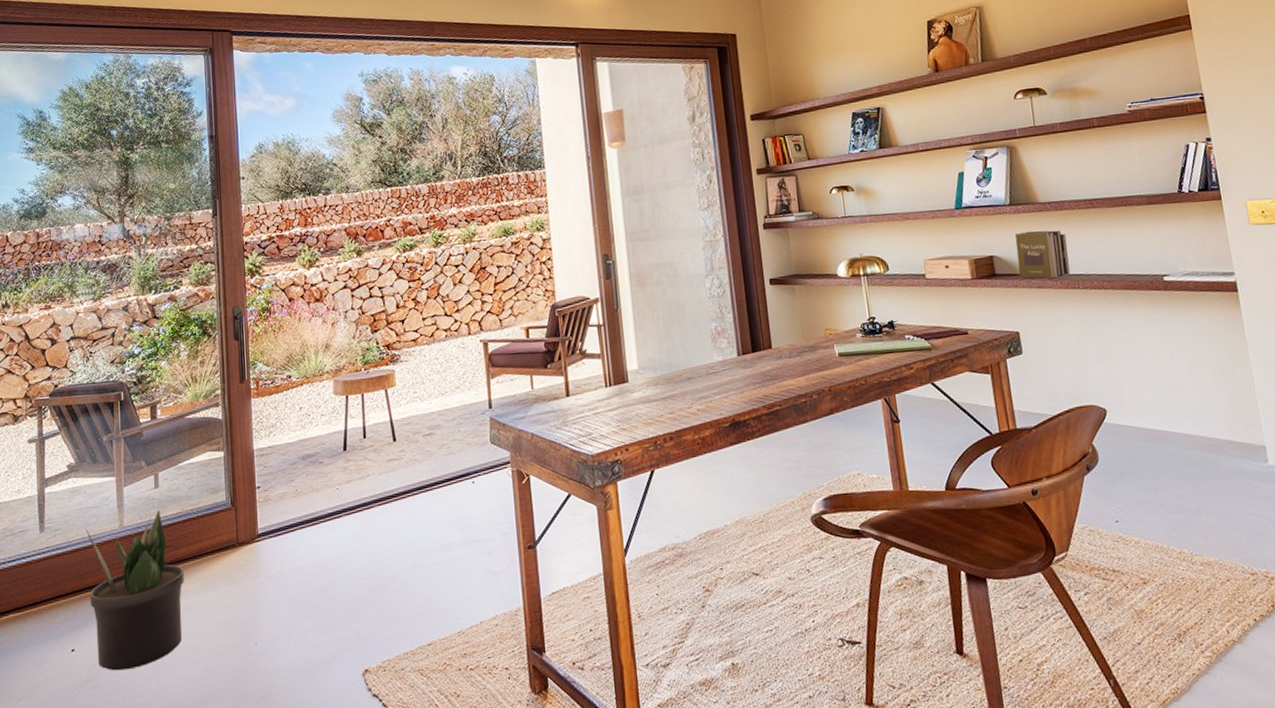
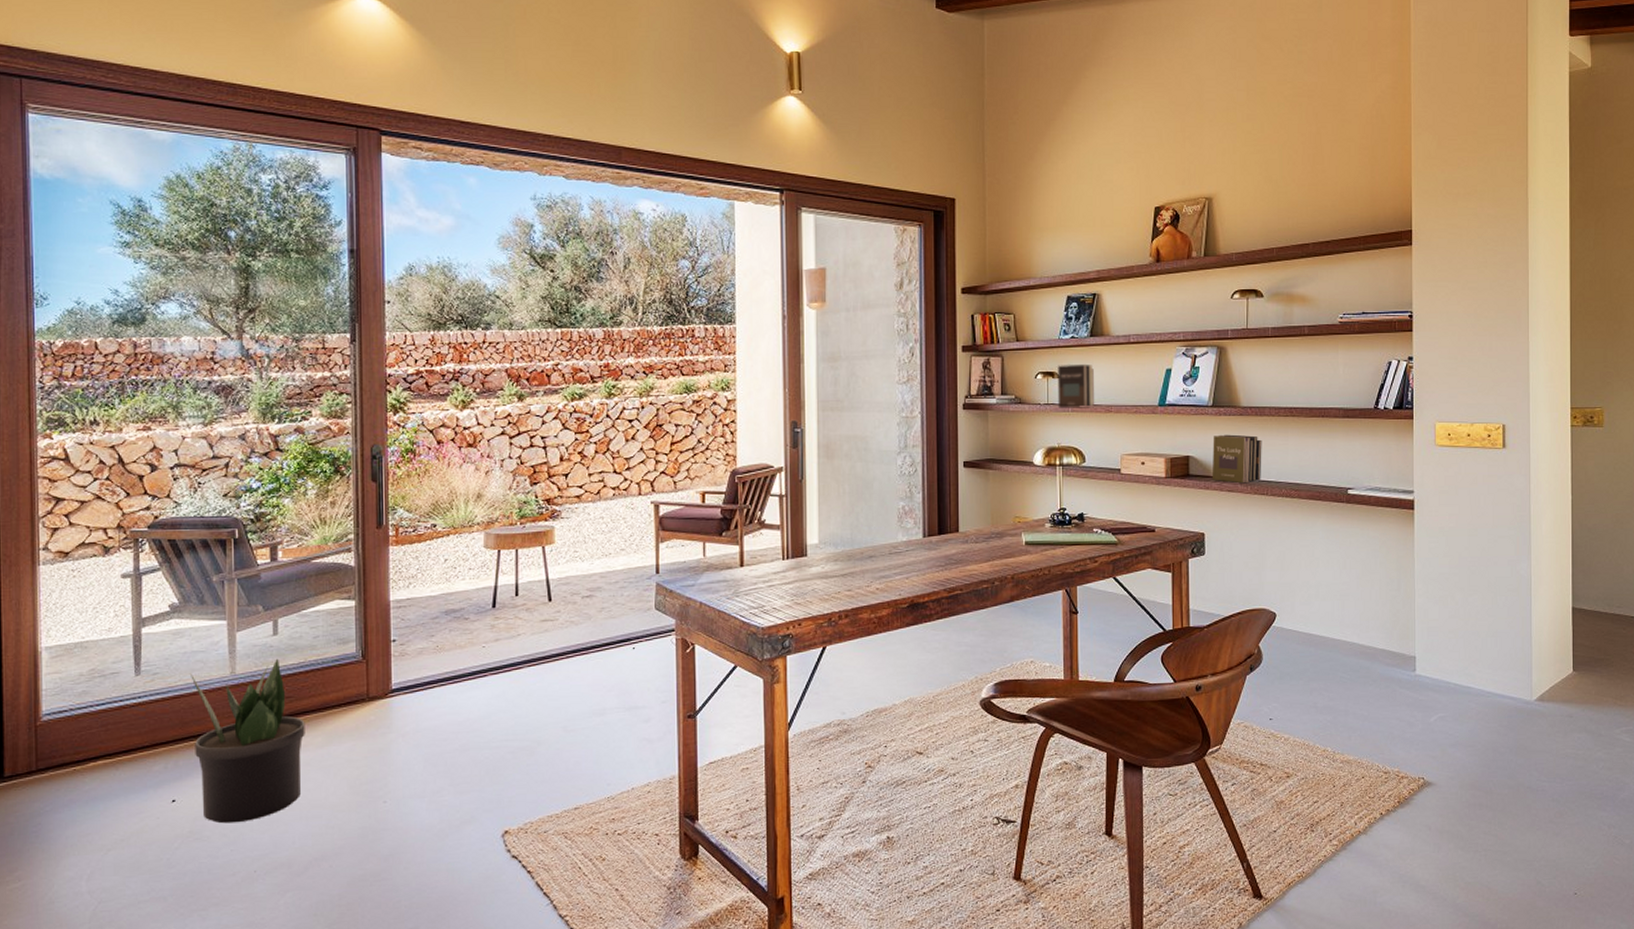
books: none [850,175,891,220] -> present [1057,363,1094,409]

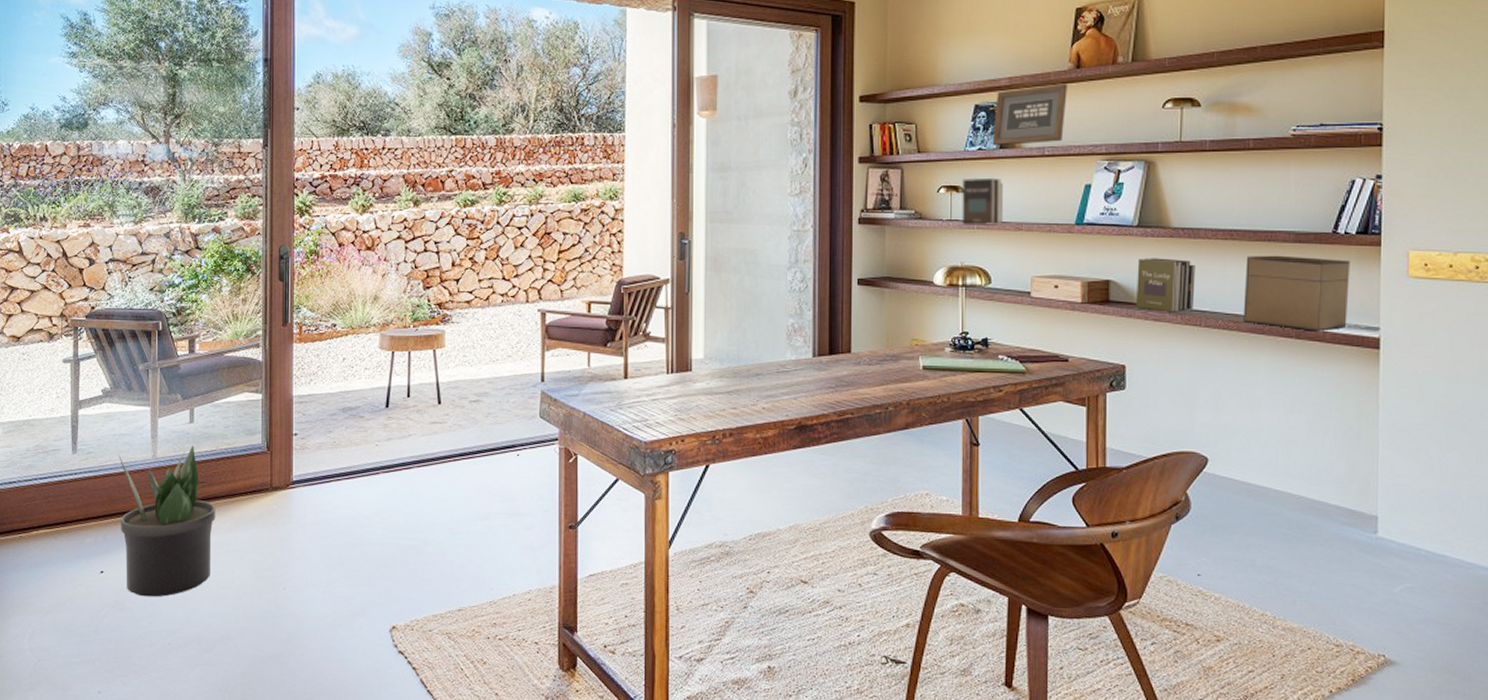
picture frame: none [1083,276,1149,334] -> present [992,84,1067,146]
decorative box: none [1303,429,1389,496] -> present [1243,255,1350,331]

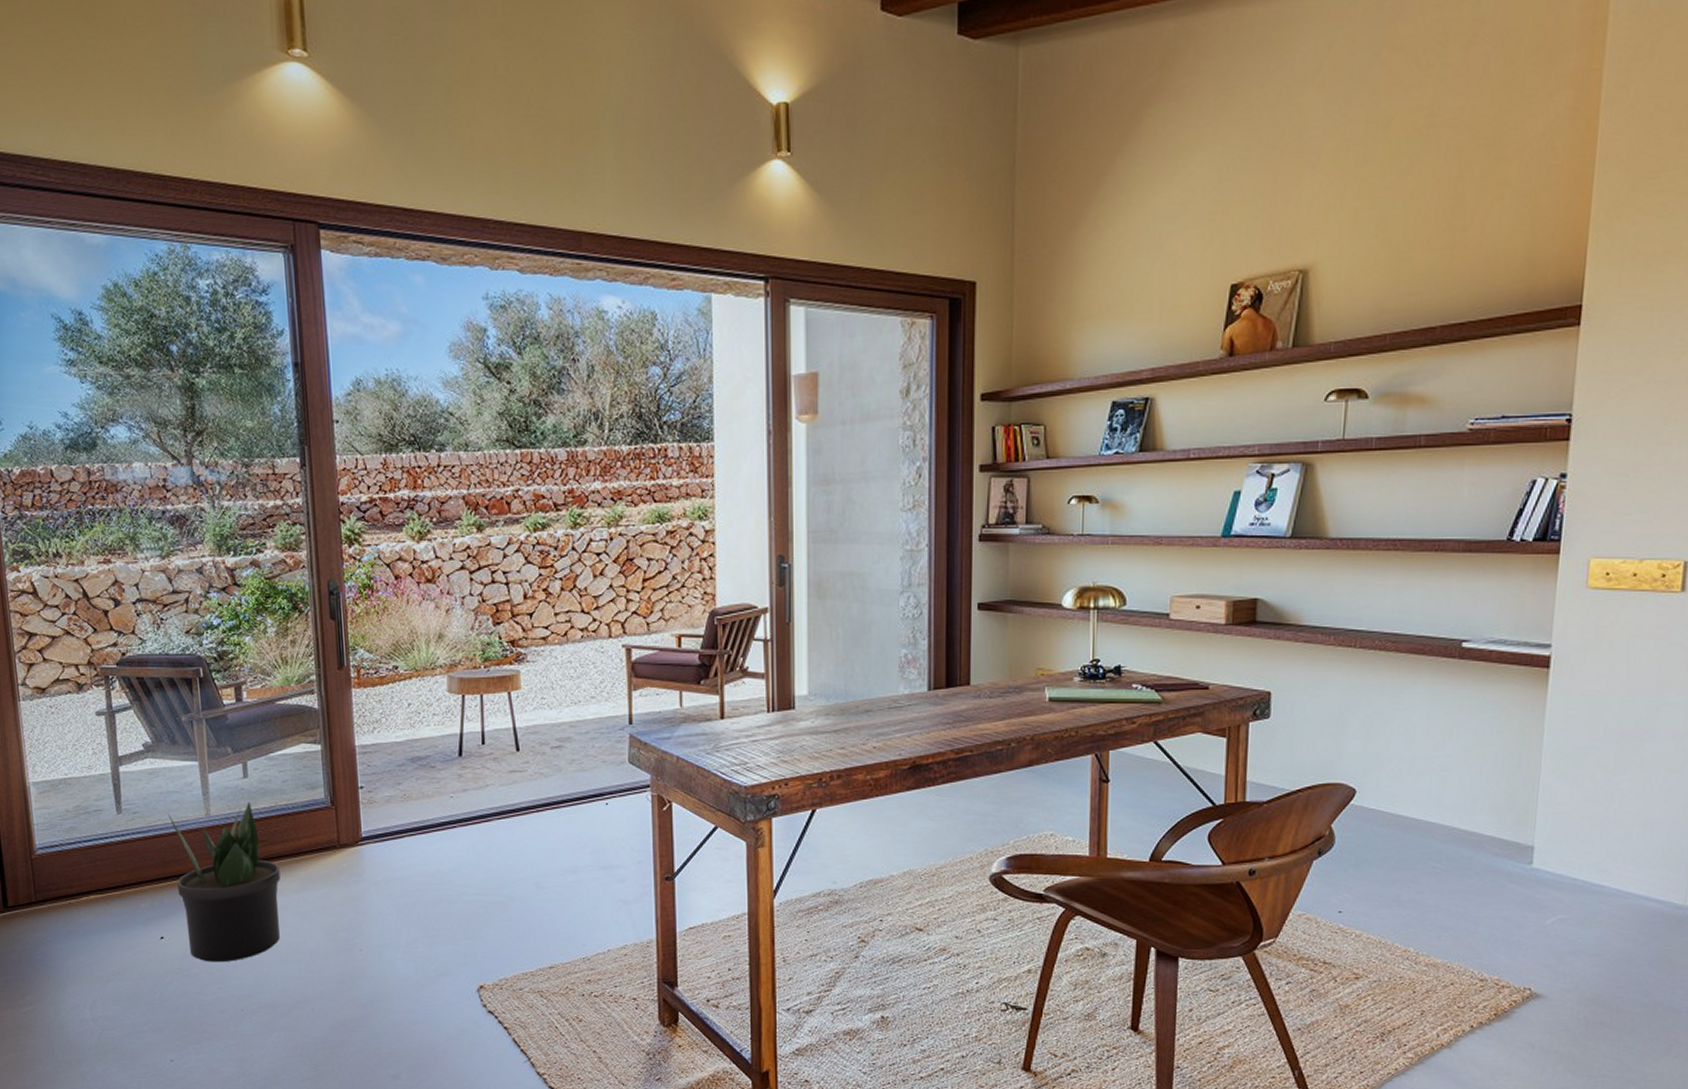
books: present [962,177,1003,226] -> none [1094,485,1142,540]
picture frame: present [992,84,1067,146] -> none [1130,374,1218,449]
books: present [1136,257,1196,313] -> none [1286,572,1353,633]
decorative box: present [1243,255,1350,331] -> none [1402,566,1524,650]

